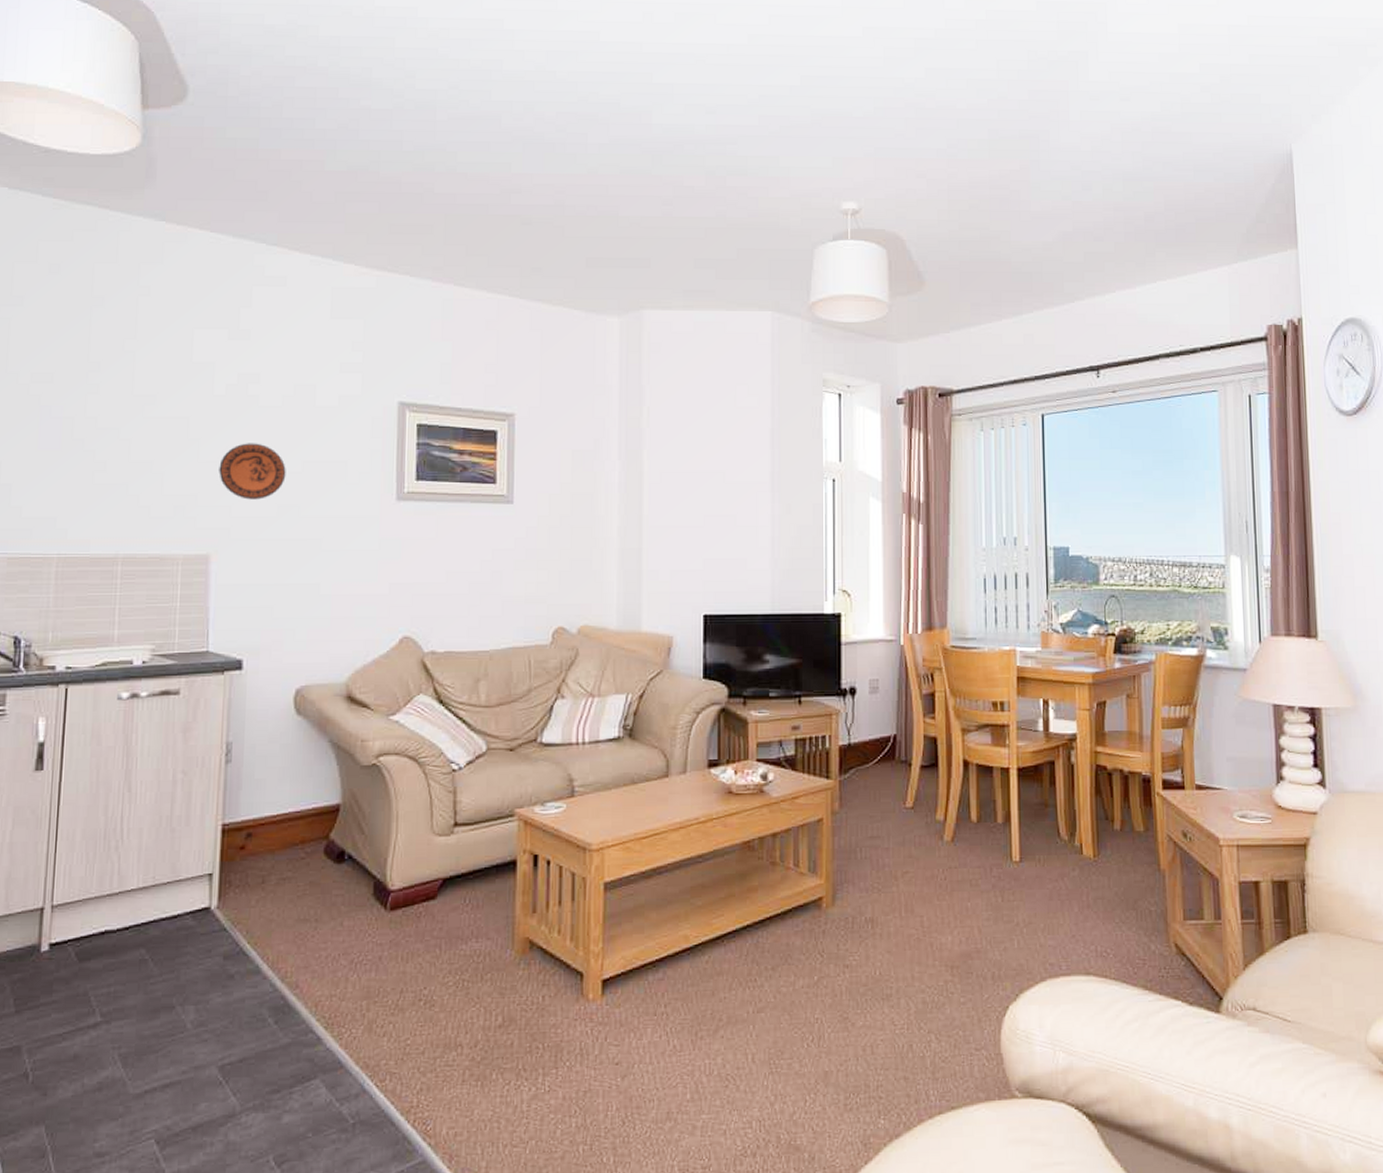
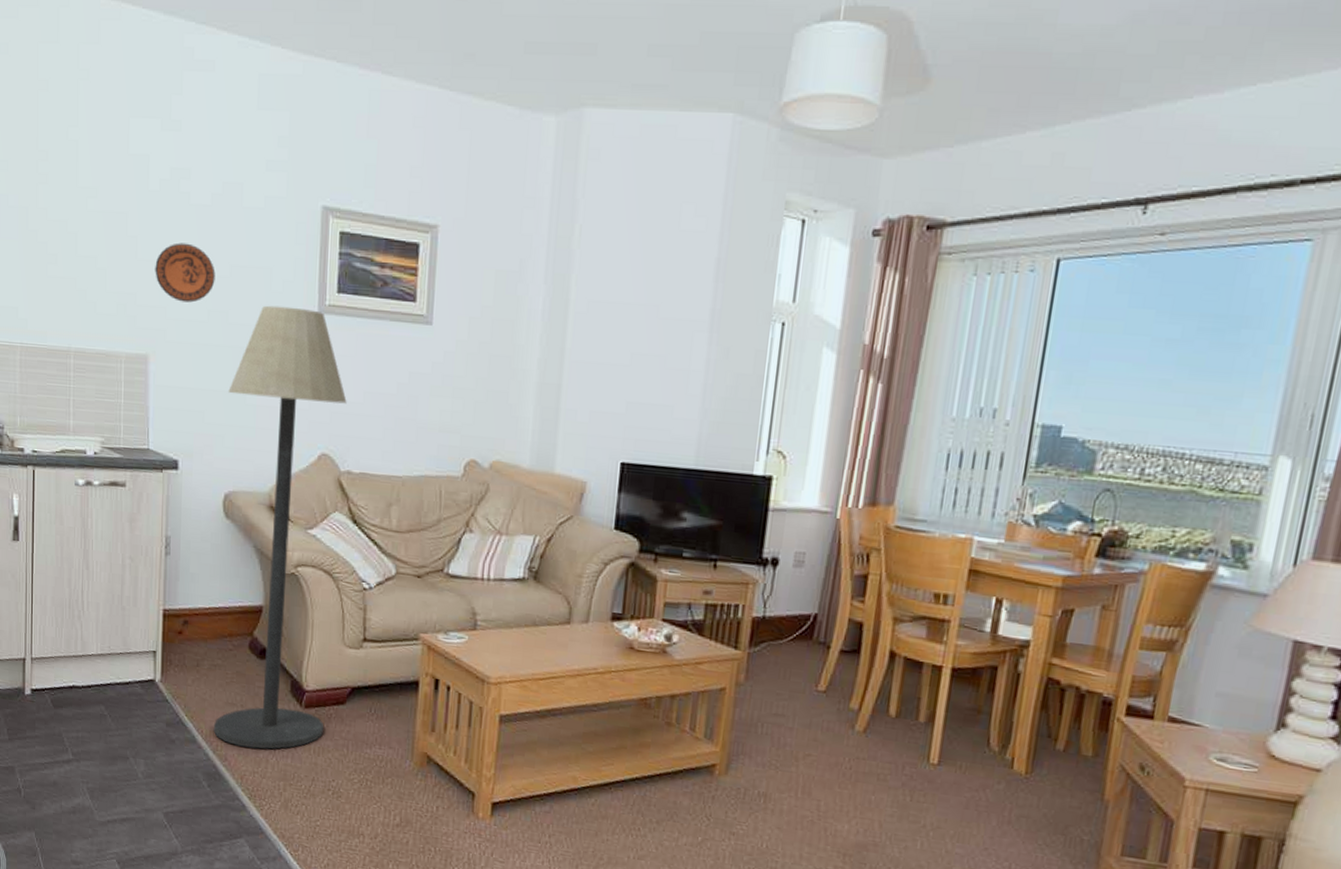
floor lamp: none [281,496,429,968] -> present [213,305,347,749]

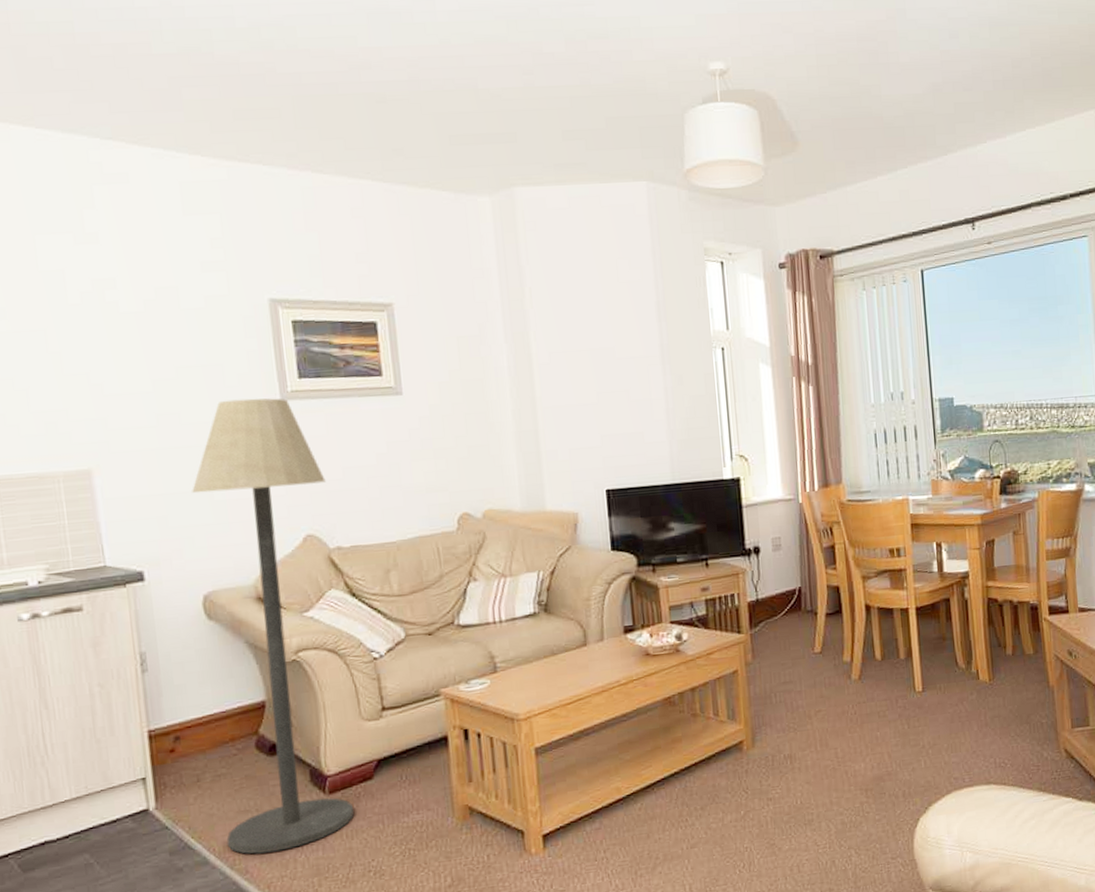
decorative plate: present [155,242,215,303] -> none [86,351,160,411]

